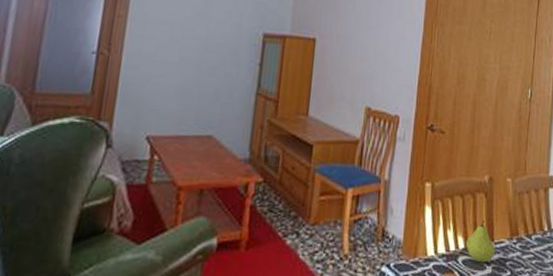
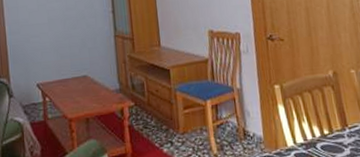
fruit: present [466,219,496,263] -> none [322,109,351,147]

